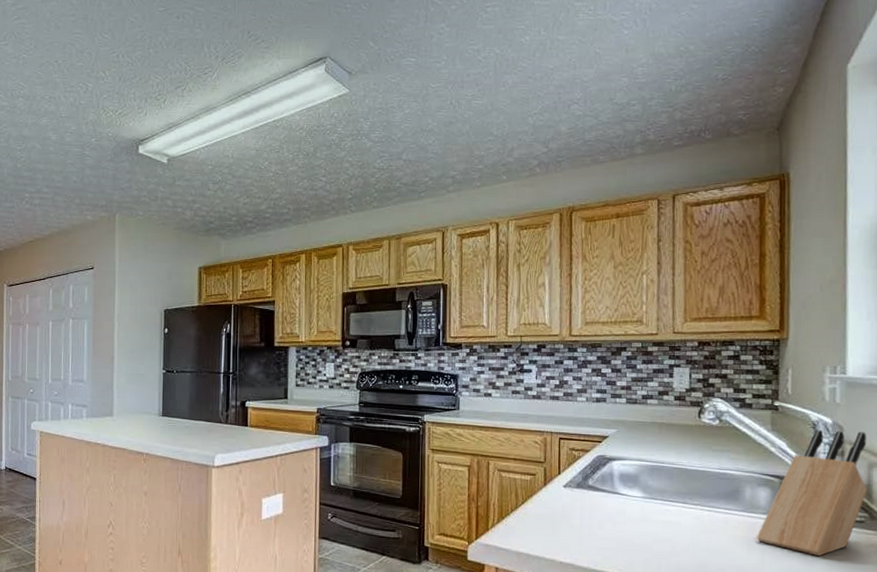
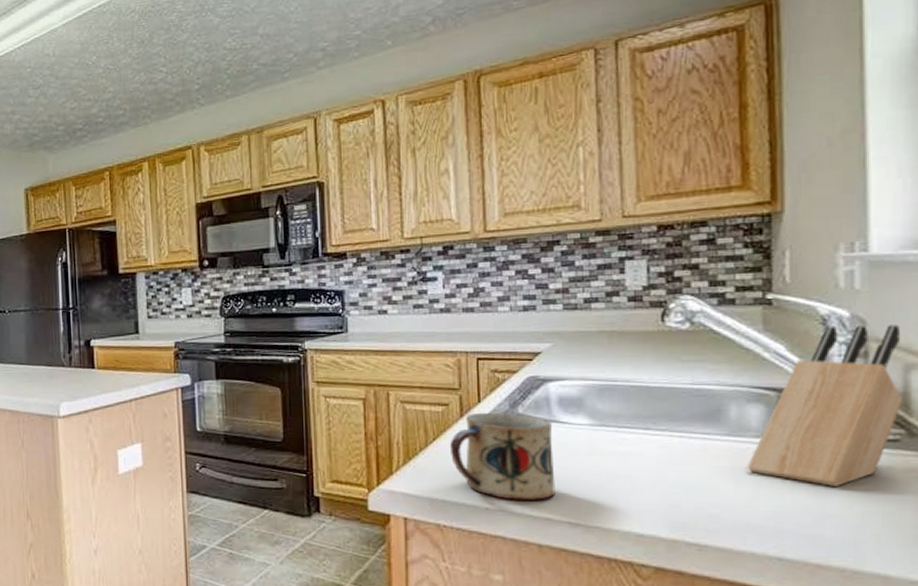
mug: none [535,482,615,557] -> present [450,412,555,500]

